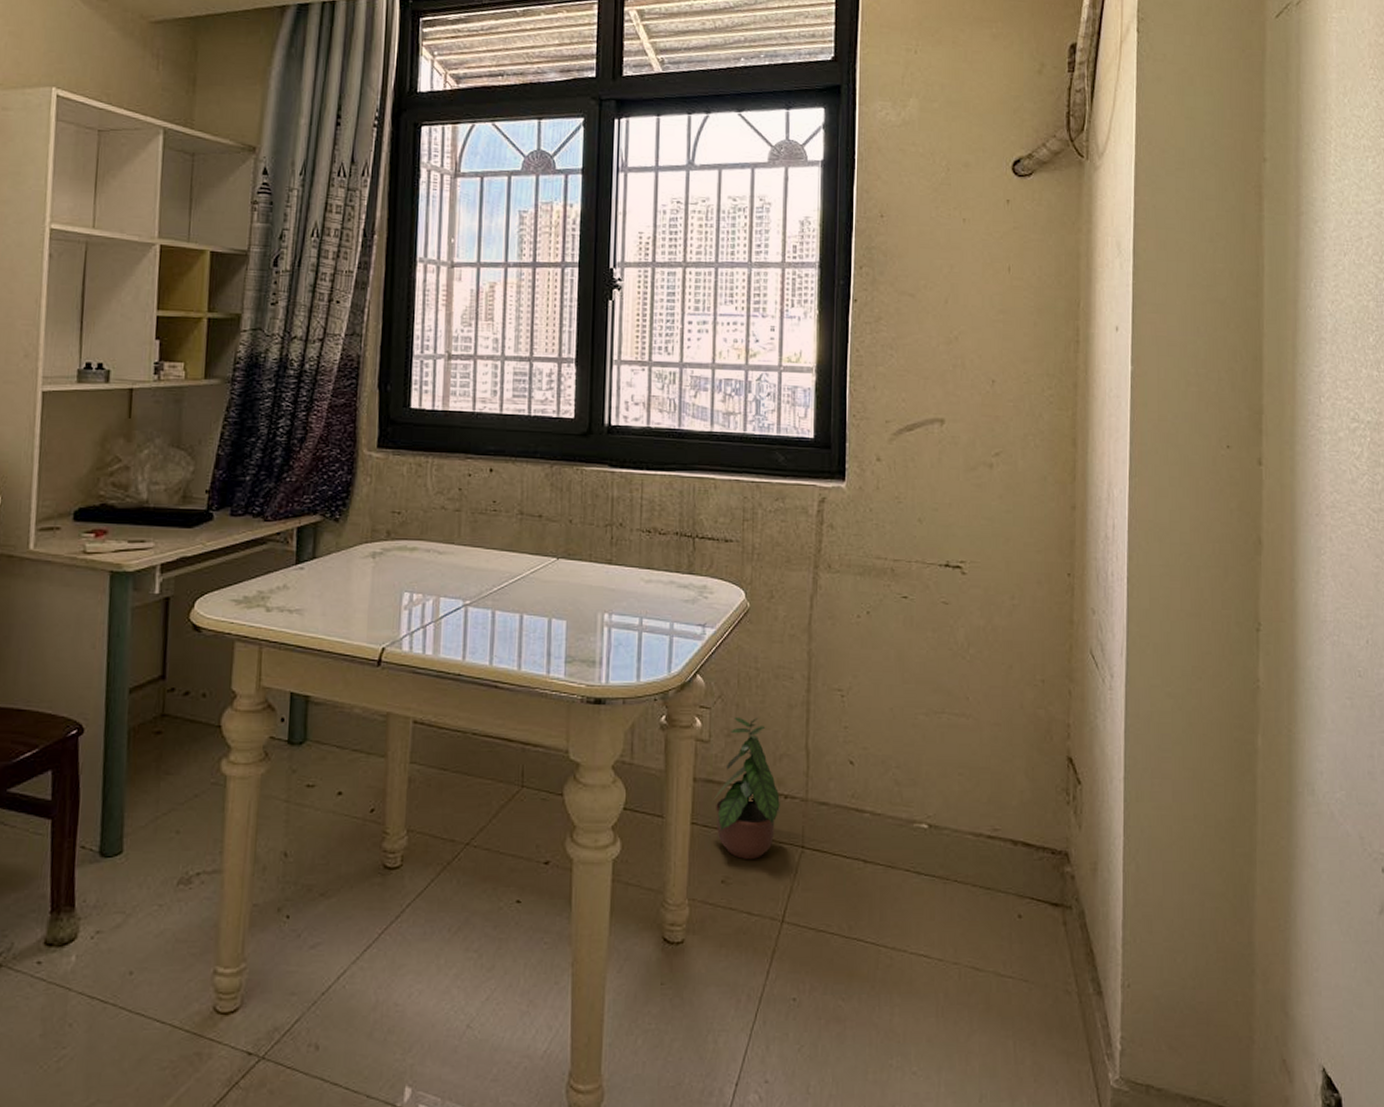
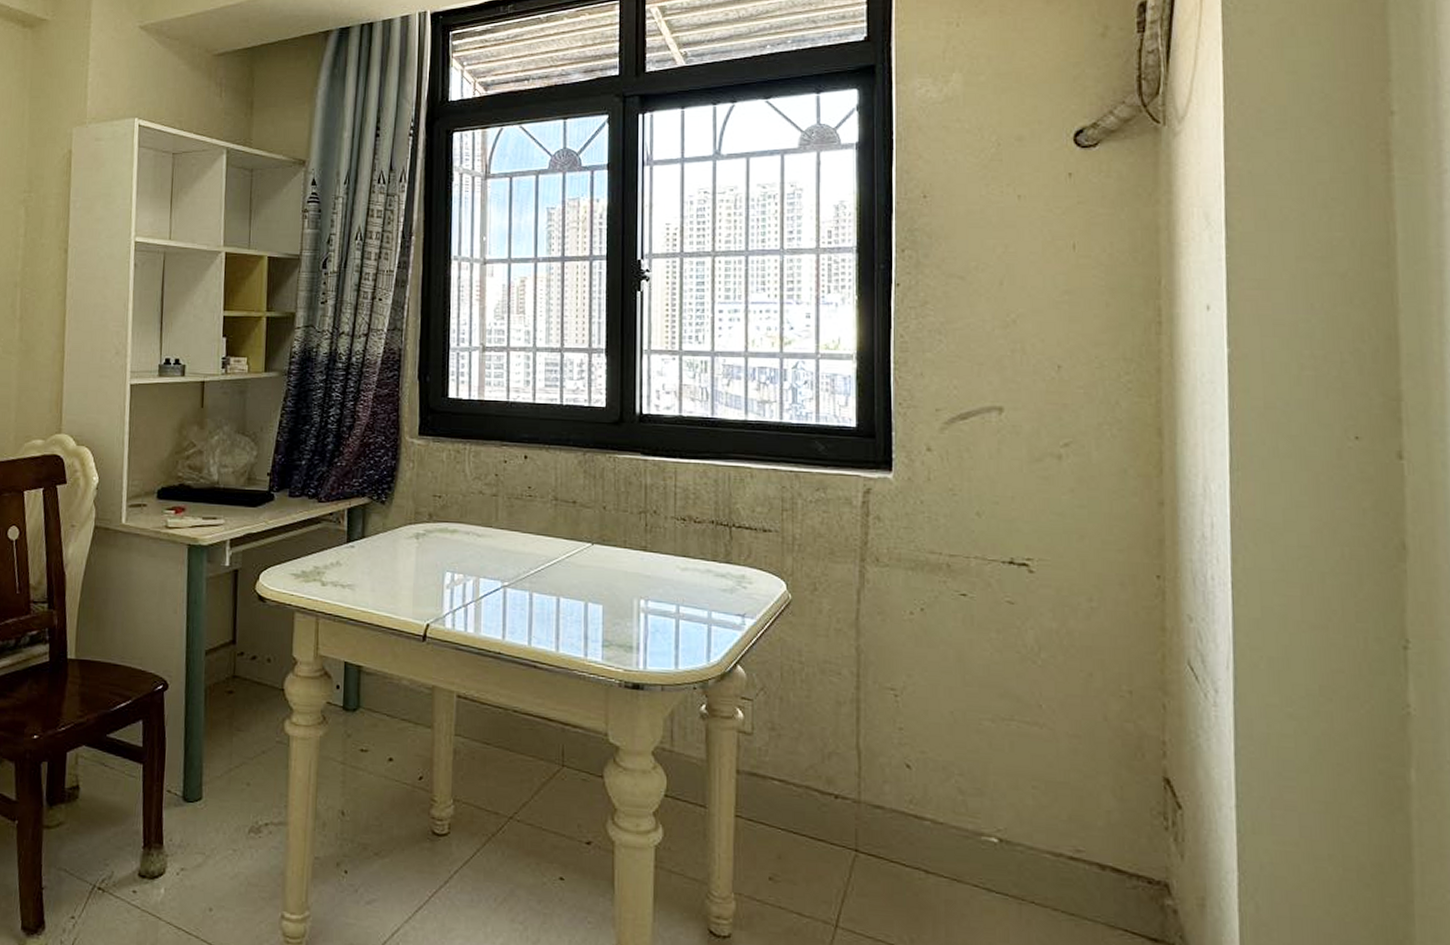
potted plant: present [712,716,780,859] -> none [756,710,830,859]

